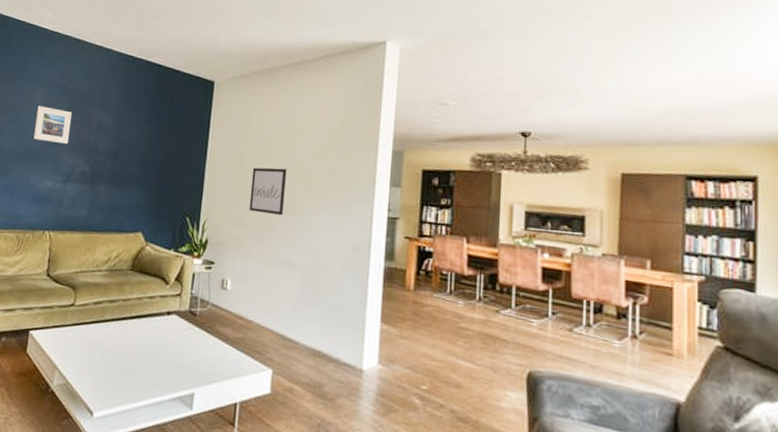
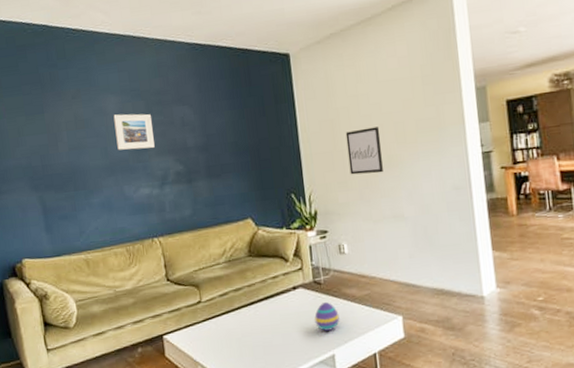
decorative egg: none [181,335,208,367] -> present [314,302,340,331]

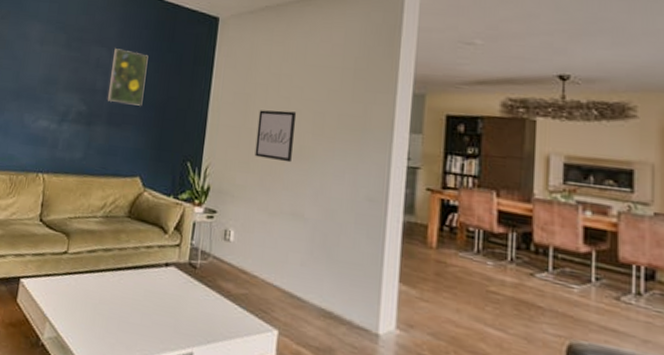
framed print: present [113,113,155,150] -> none [29,42,69,82]
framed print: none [196,103,237,157] -> present [107,48,149,106]
decorative egg: present [314,302,340,331] -> none [180,290,208,324]

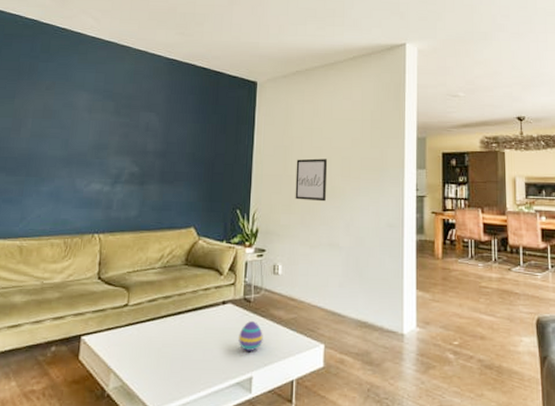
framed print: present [107,48,149,106] -> none [158,113,195,163]
decorative egg: none [180,290,208,324] -> present [238,321,263,351]

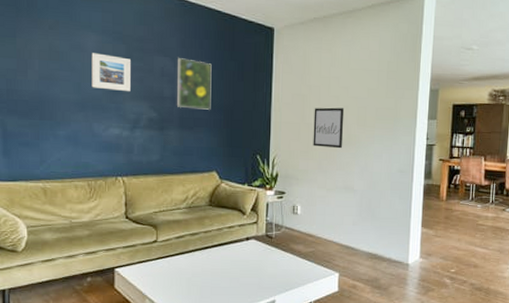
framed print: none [78,110,118,146] -> present [91,53,130,91]
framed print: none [158,113,195,163] -> present [176,58,212,110]
decorative egg: present [238,321,263,351] -> none [262,254,284,279]

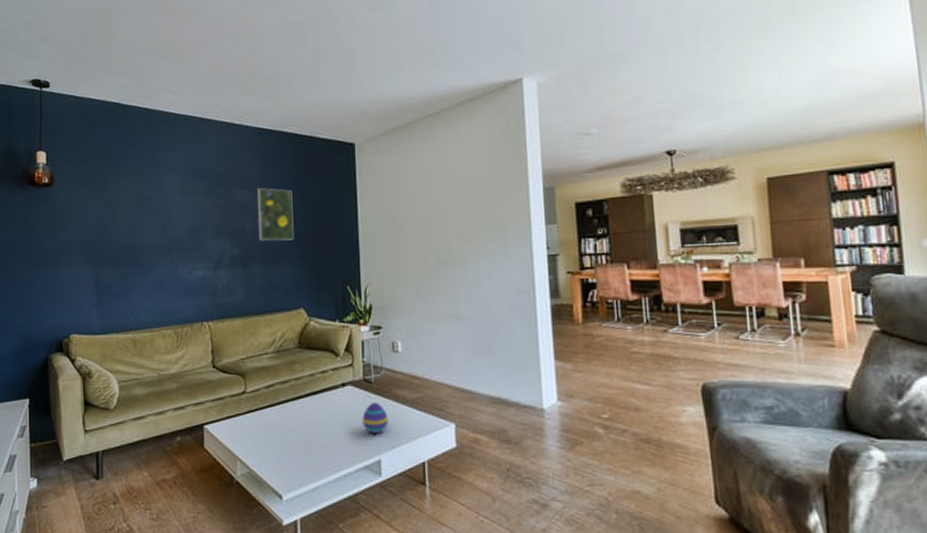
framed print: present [91,53,130,91] -> none [175,194,213,231]
decorative egg: none [262,254,284,279] -> present [362,403,388,434]
wall art: present [313,107,345,149] -> none [406,222,443,270]

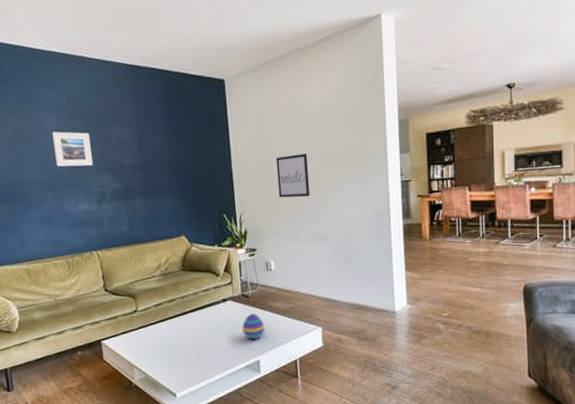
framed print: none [175,194,213,231] -> present [52,131,93,167]
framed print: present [257,188,294,242] -> none [133,124,172,176]
wall art: none [406,222,443,270] -> present [275,153,310,198]

